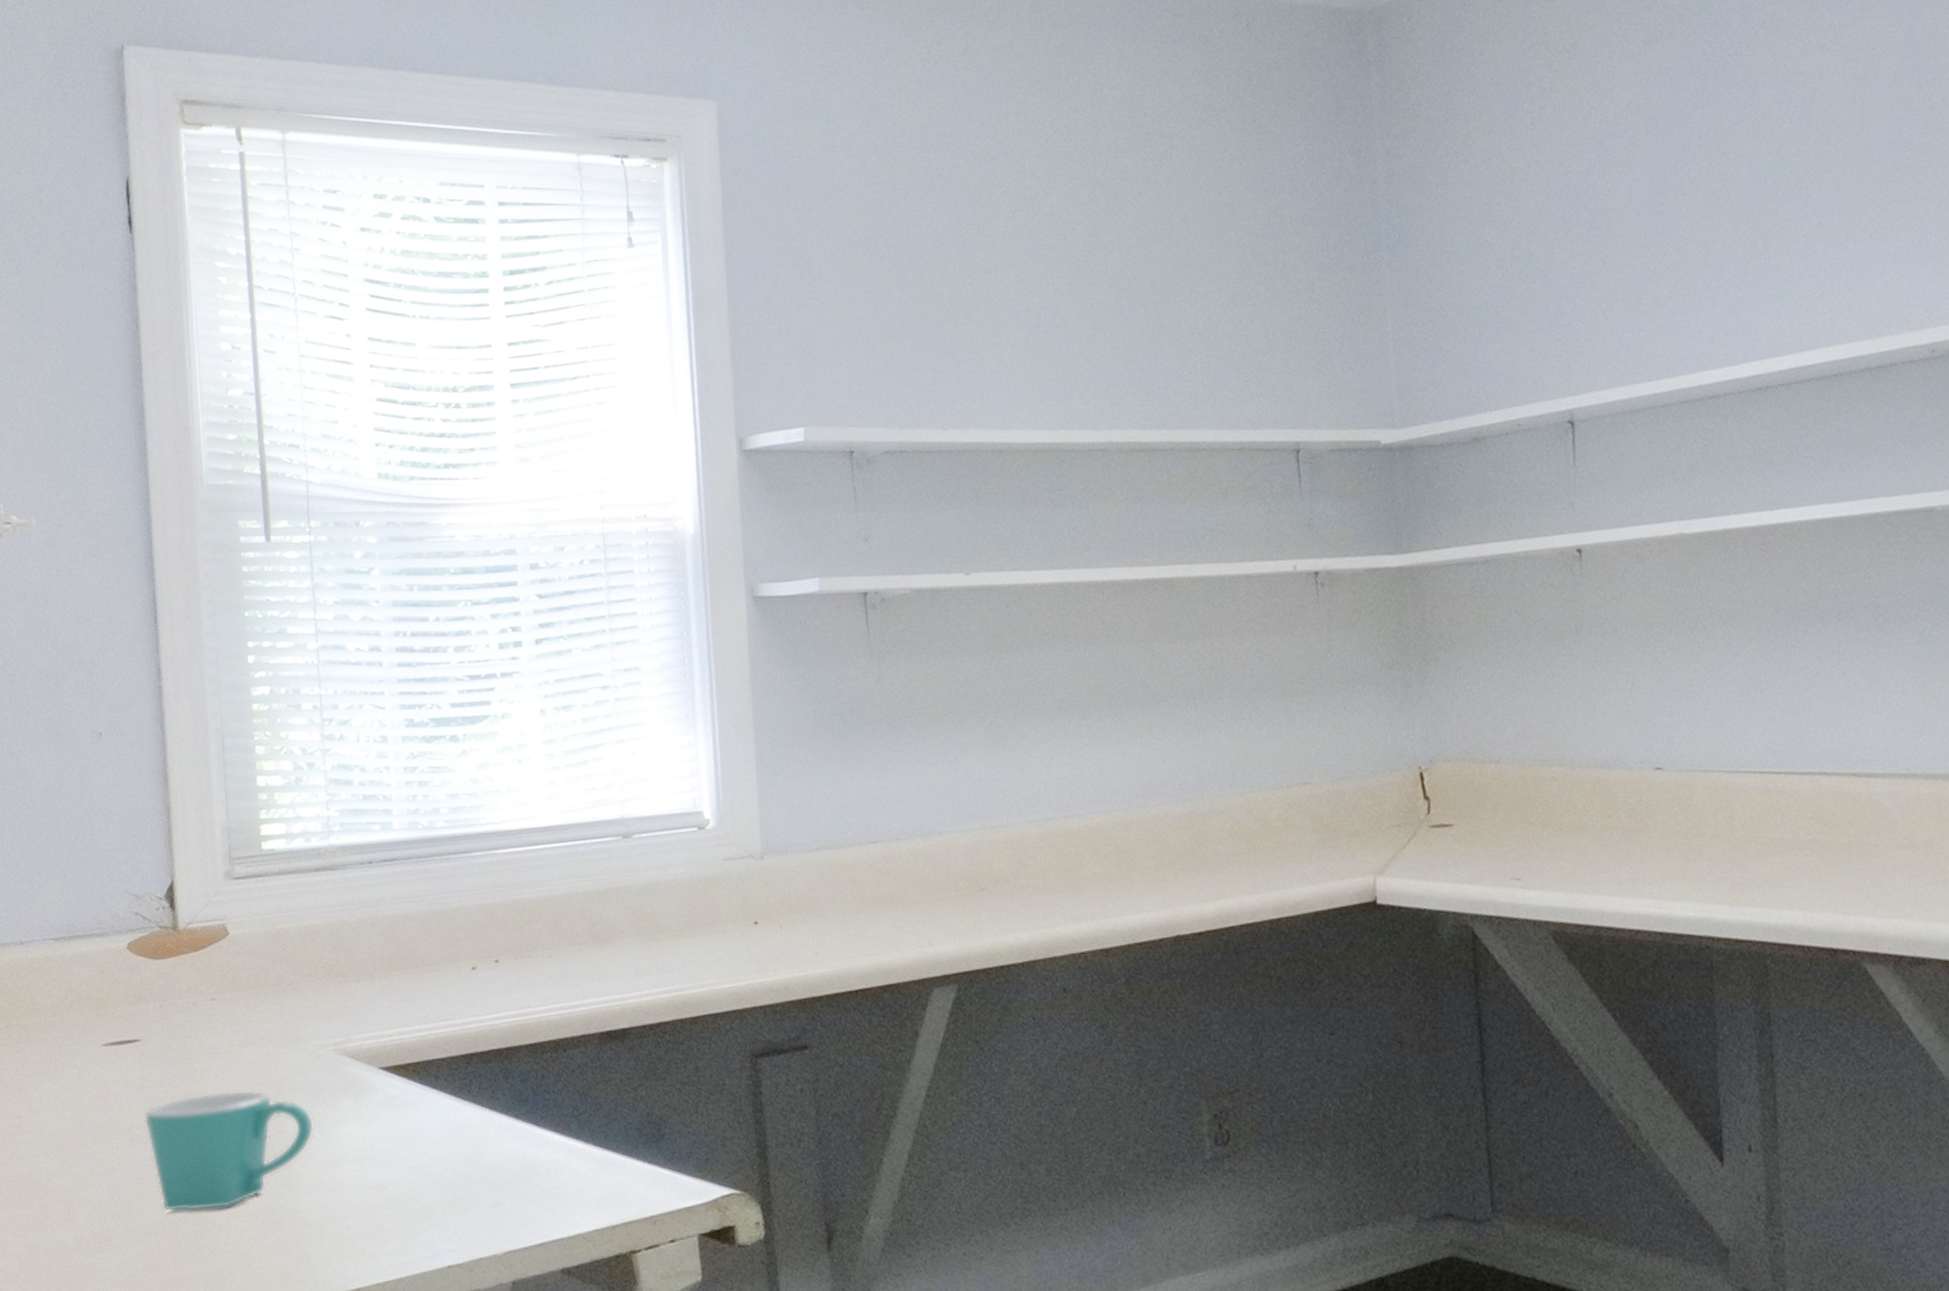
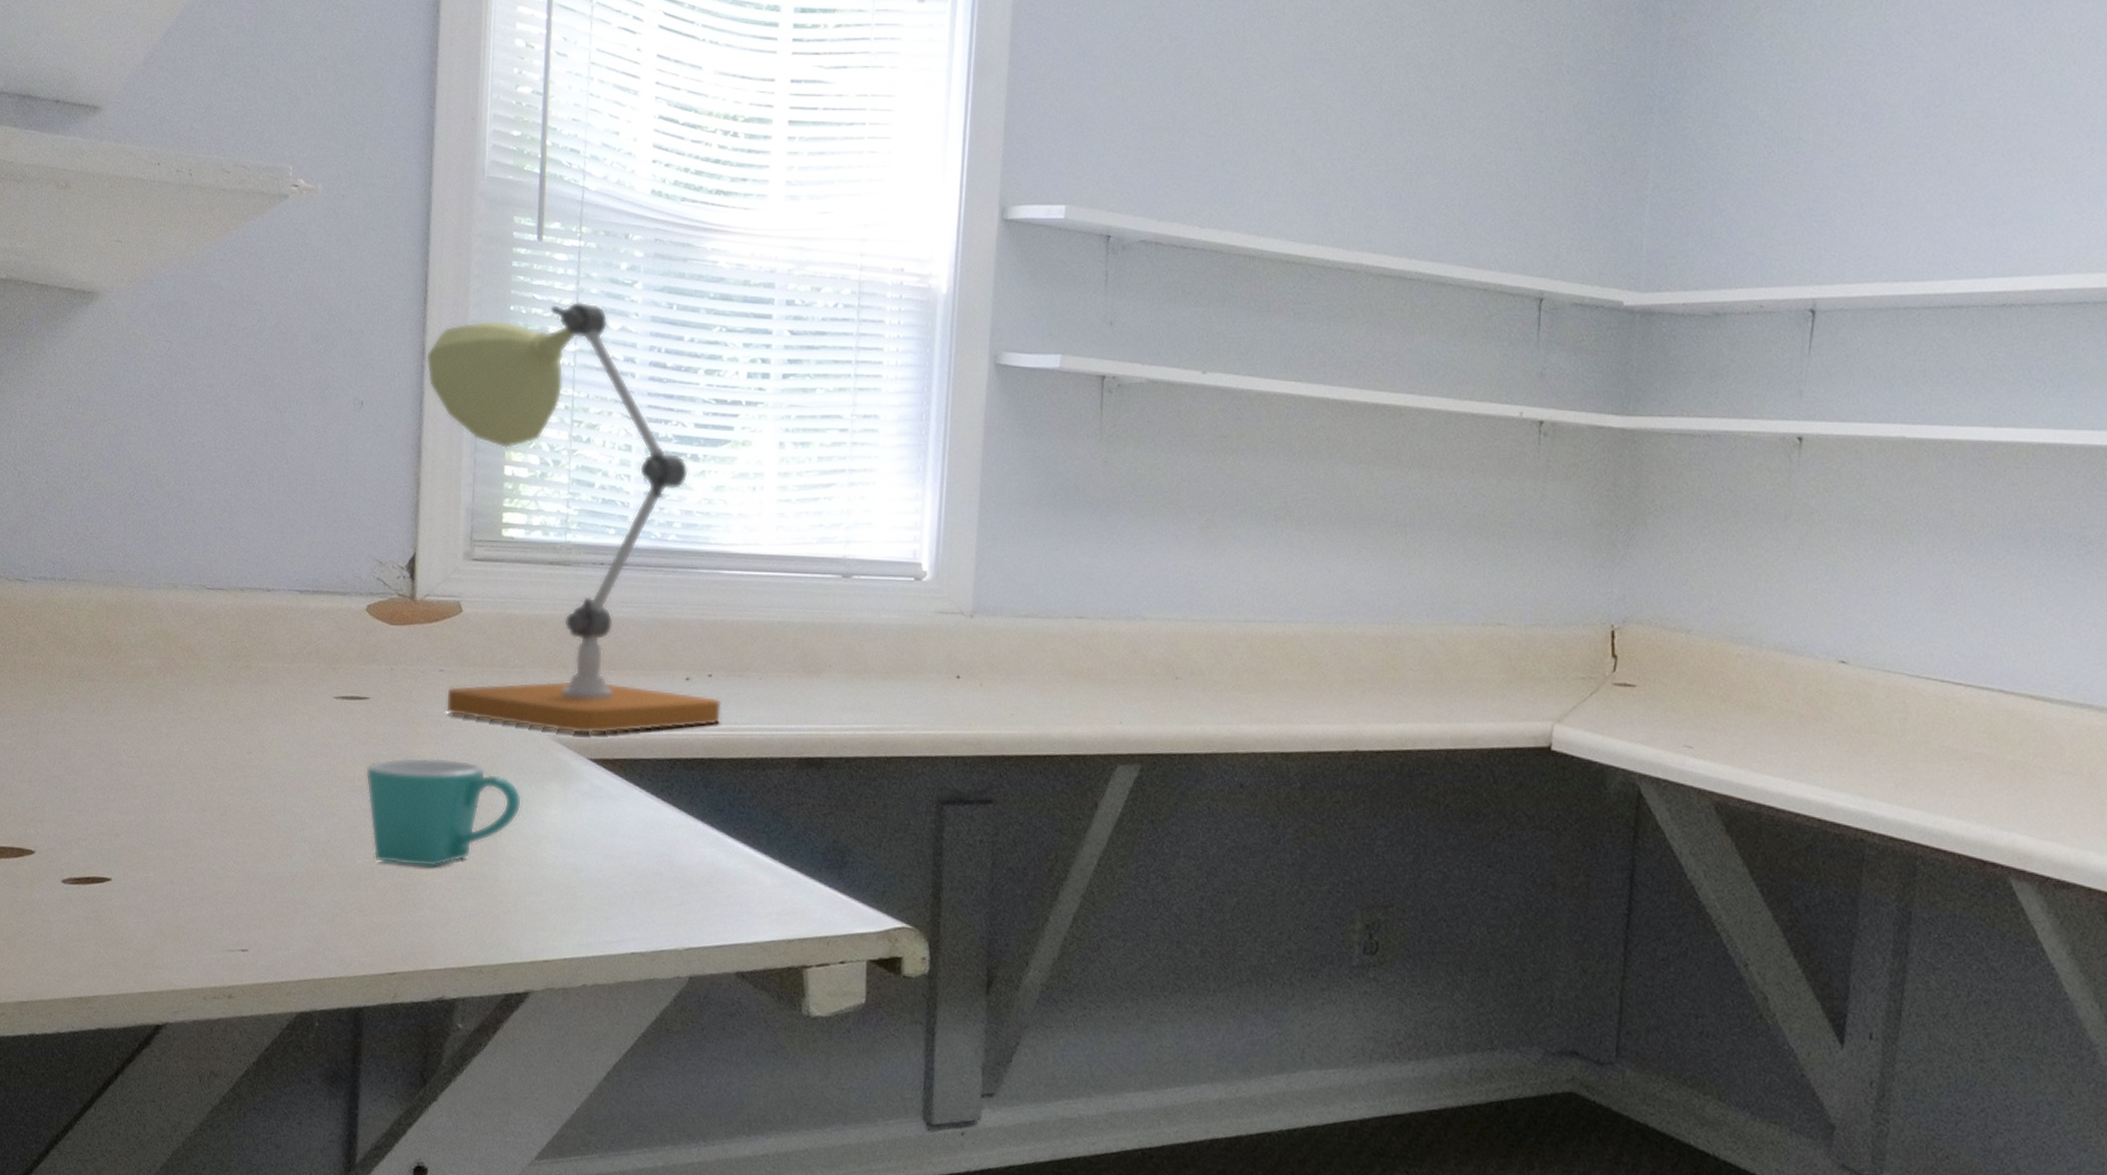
desk lamp: none [162,596,514,1045] -> present [425,301,722,734]

